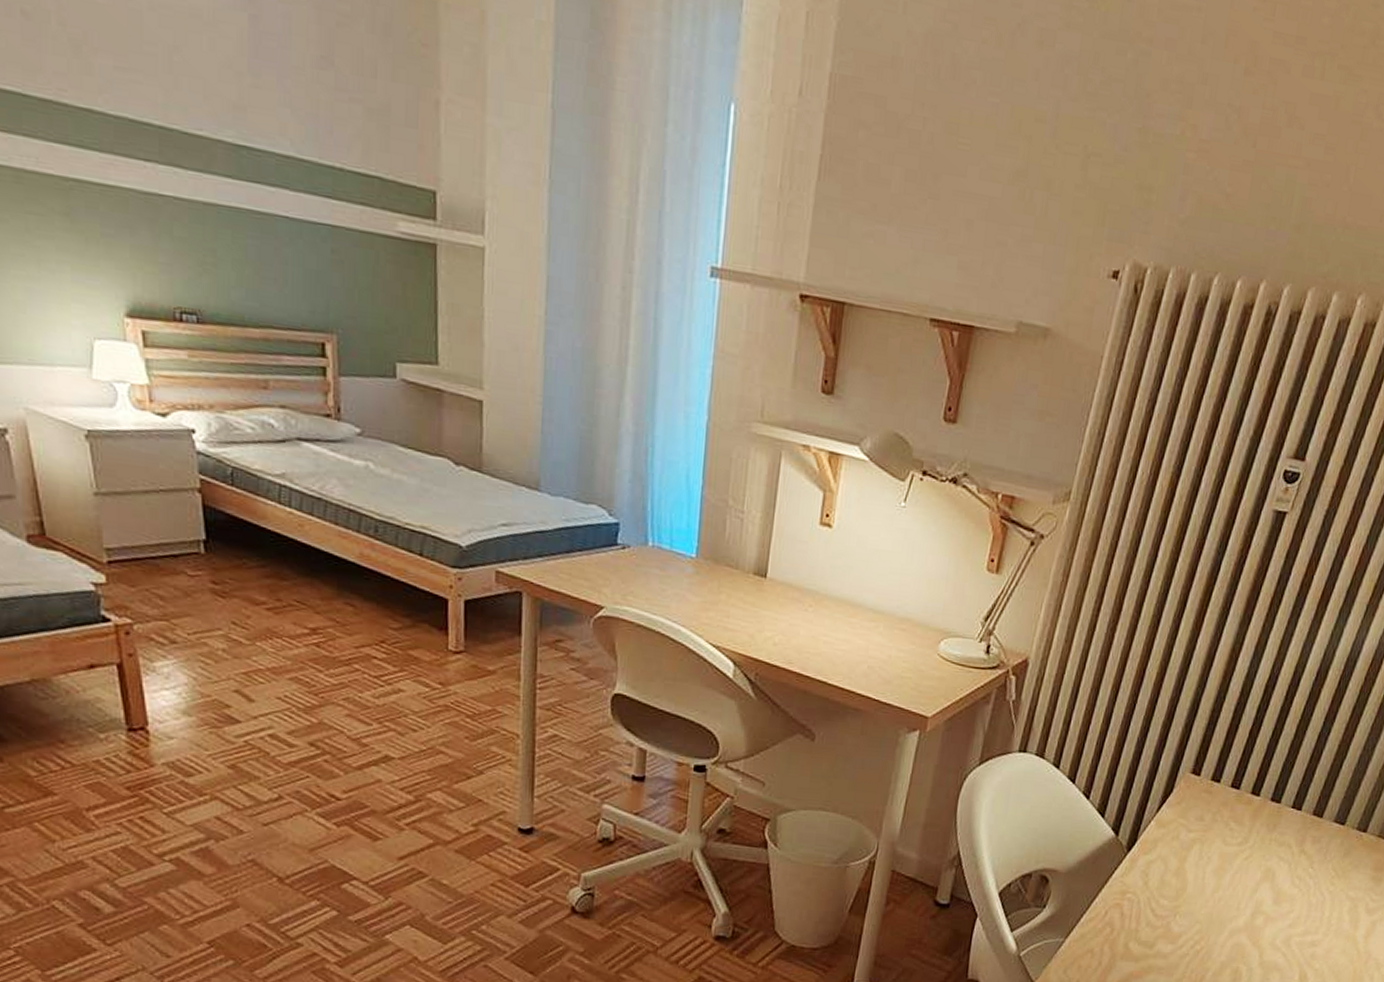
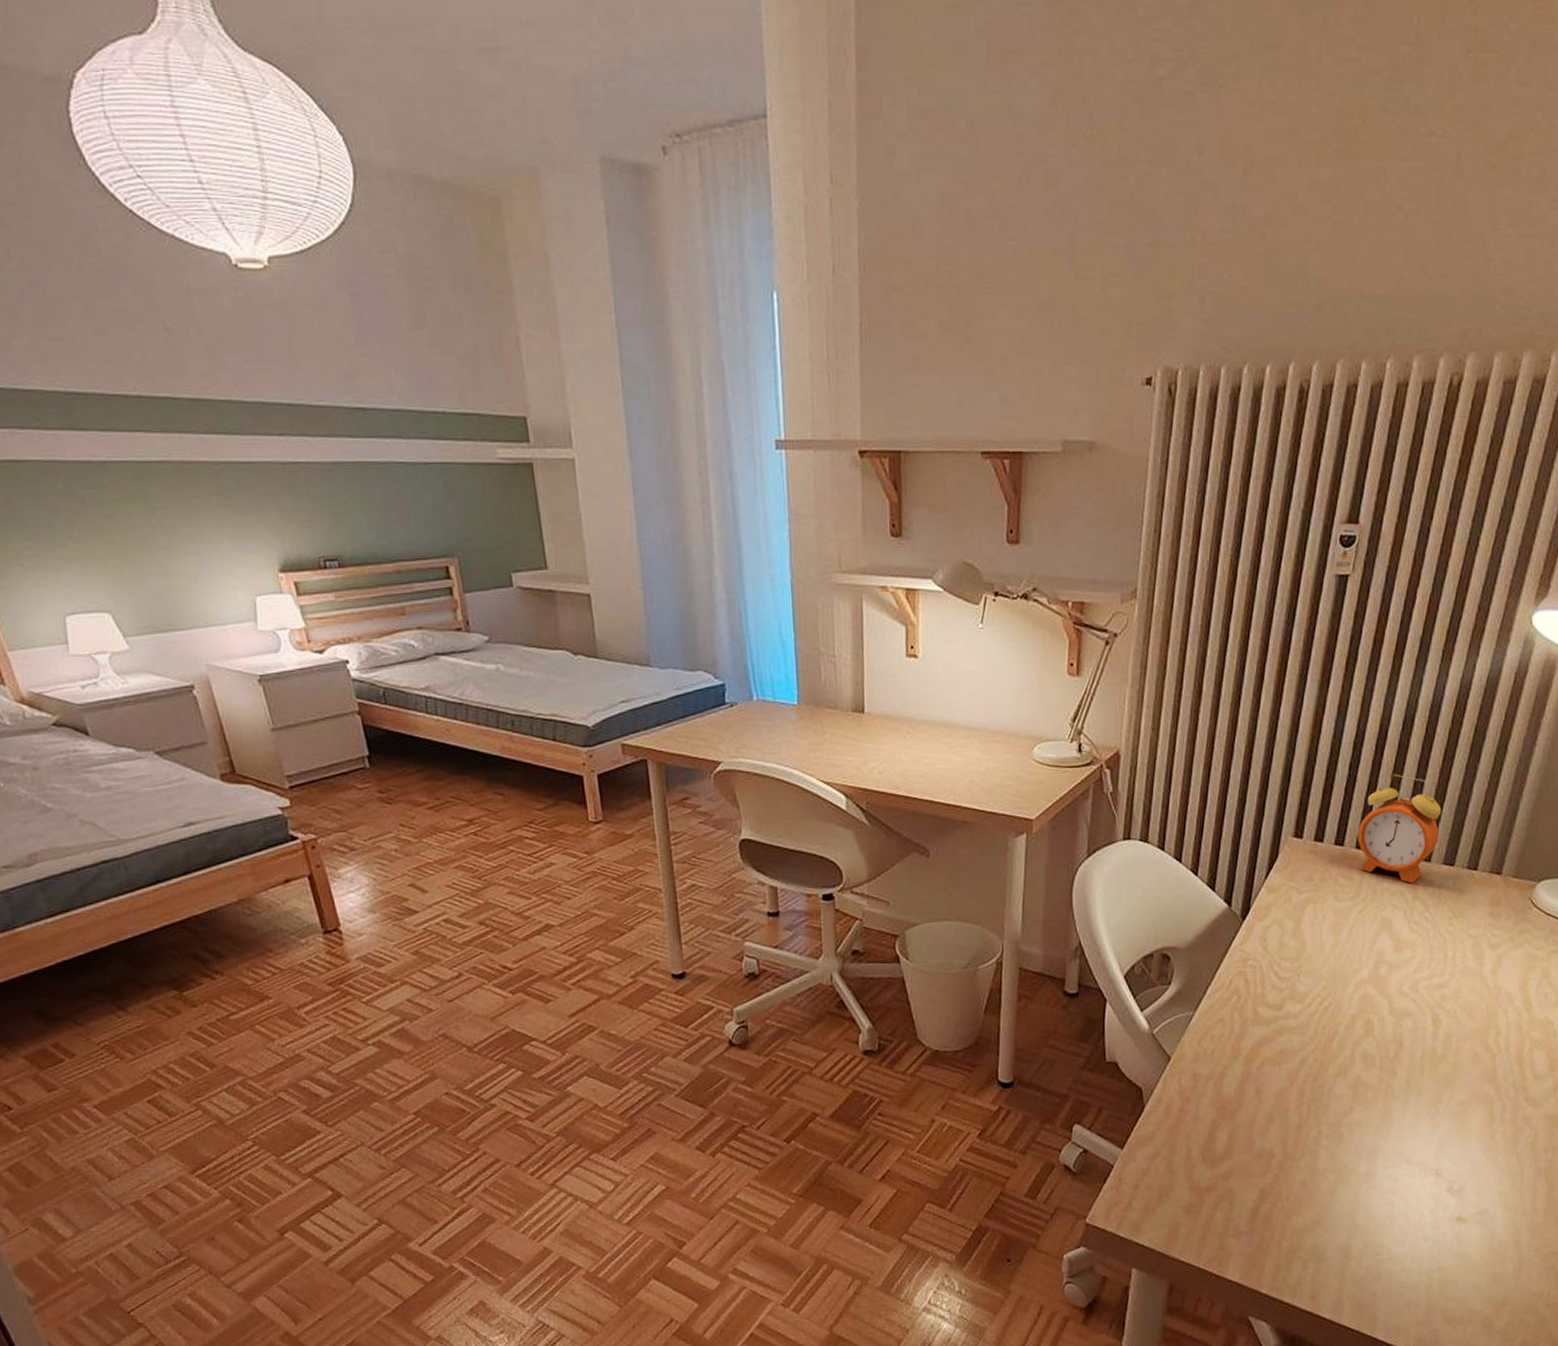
alarm clock: none [1252,723,1342,837] -> present [1358,774,1442,883]

